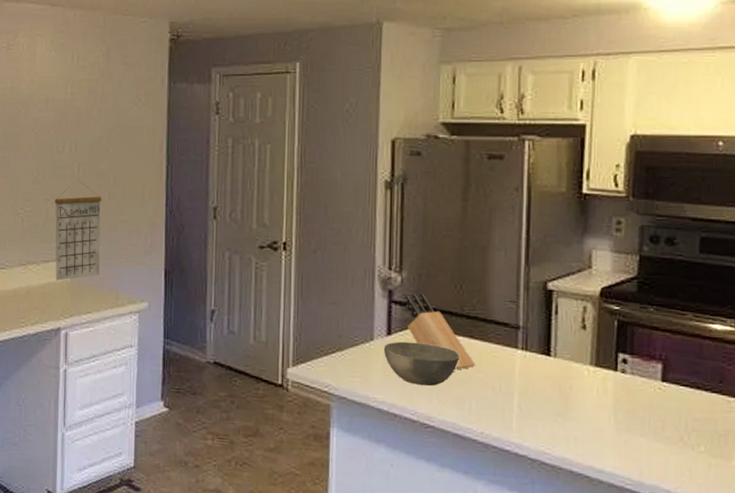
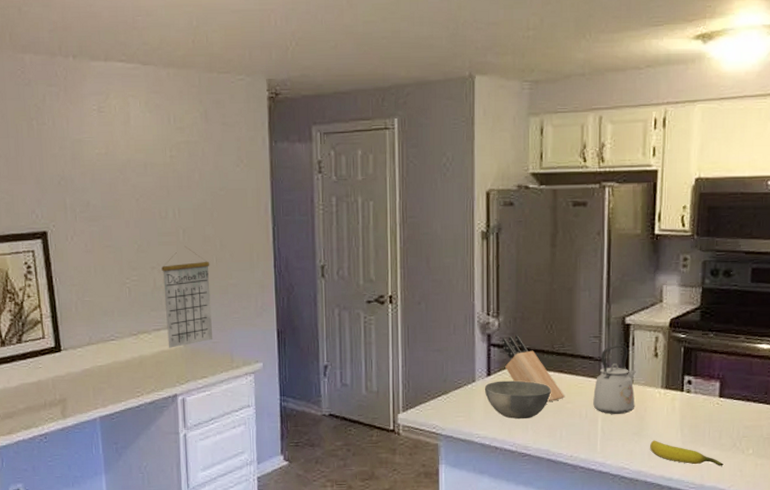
kettle: none [508,312,560,391] -> present [593,345,636,414]
banana: none [576,424,668,463] -> present [650,440,724,466]

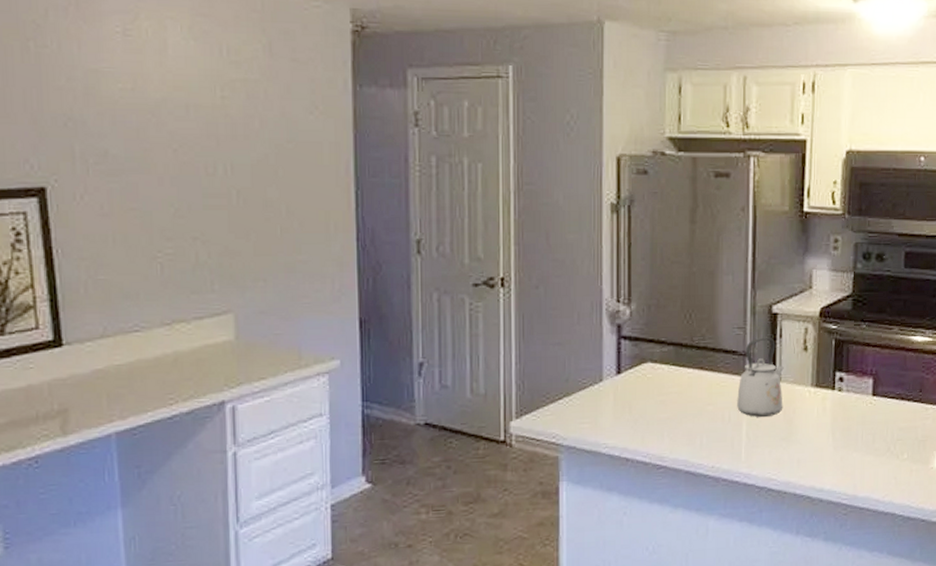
calendar: present [162,246,212,348] -> none [207,212,274,342]
bowl: present [484,380,551,420] -> none [613,379,690,425]
knife block: present [502,335,564,403] -> none [634,325,705,405]
banana: present [650,440,724,466] -> none [799,446,877,474]

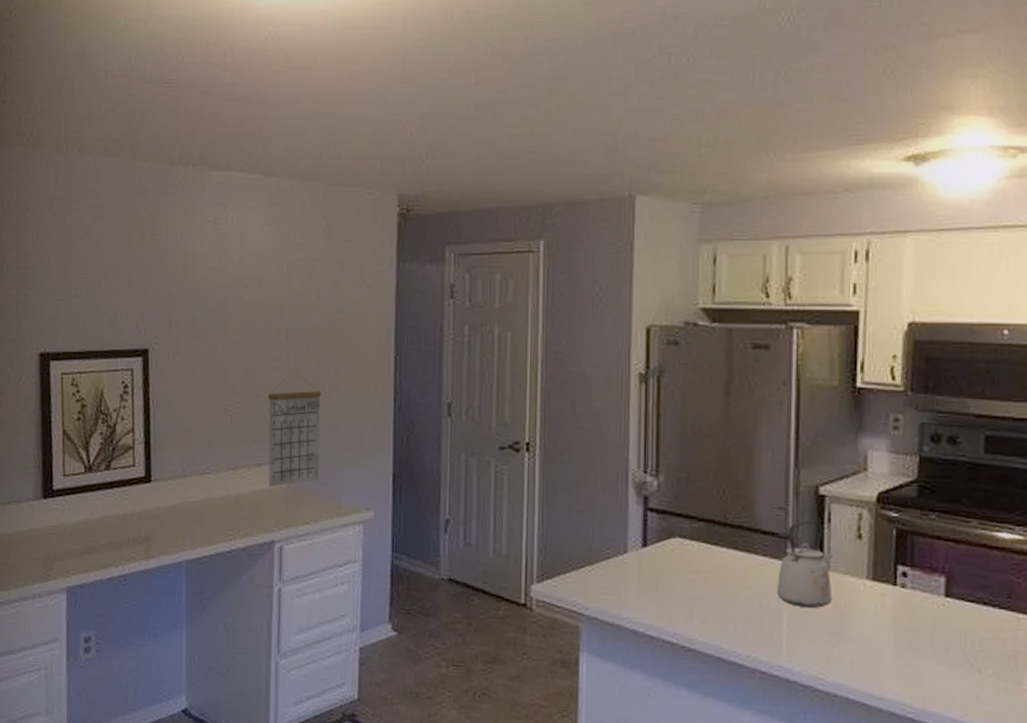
calendar: none [207,212,274,342] -> present [268,373,322,487]

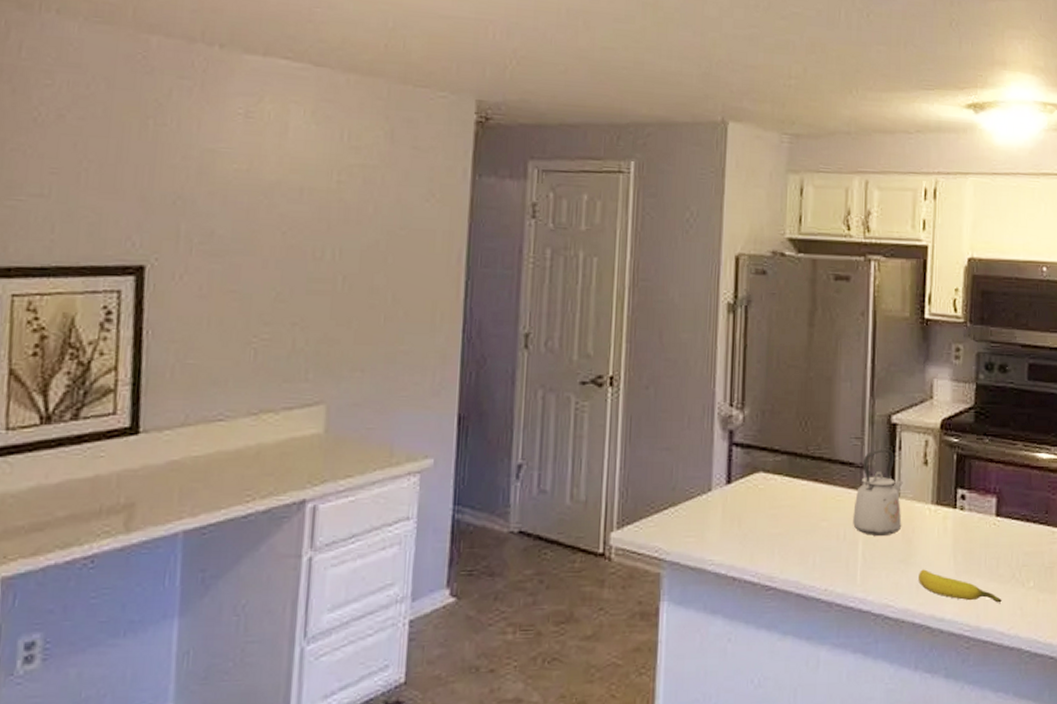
calendar: present [268,373,322,487] -> none [301,298,376,435]
banana: none [853,645,953,688] -> present [919,569,1002,603]

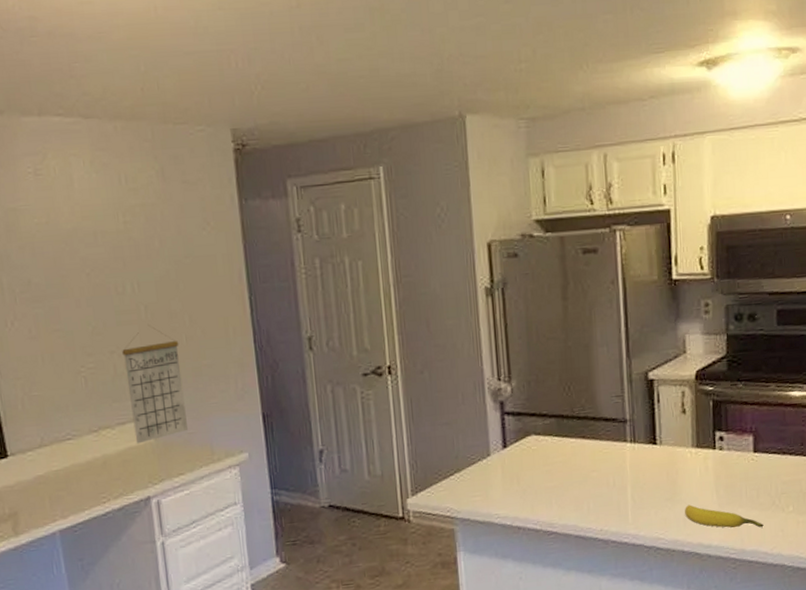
calendar: none [301,298,376,435] -> present [122,325,188,444]
kettle: present [853,448,903,536] -> none [620,403,666,480]

